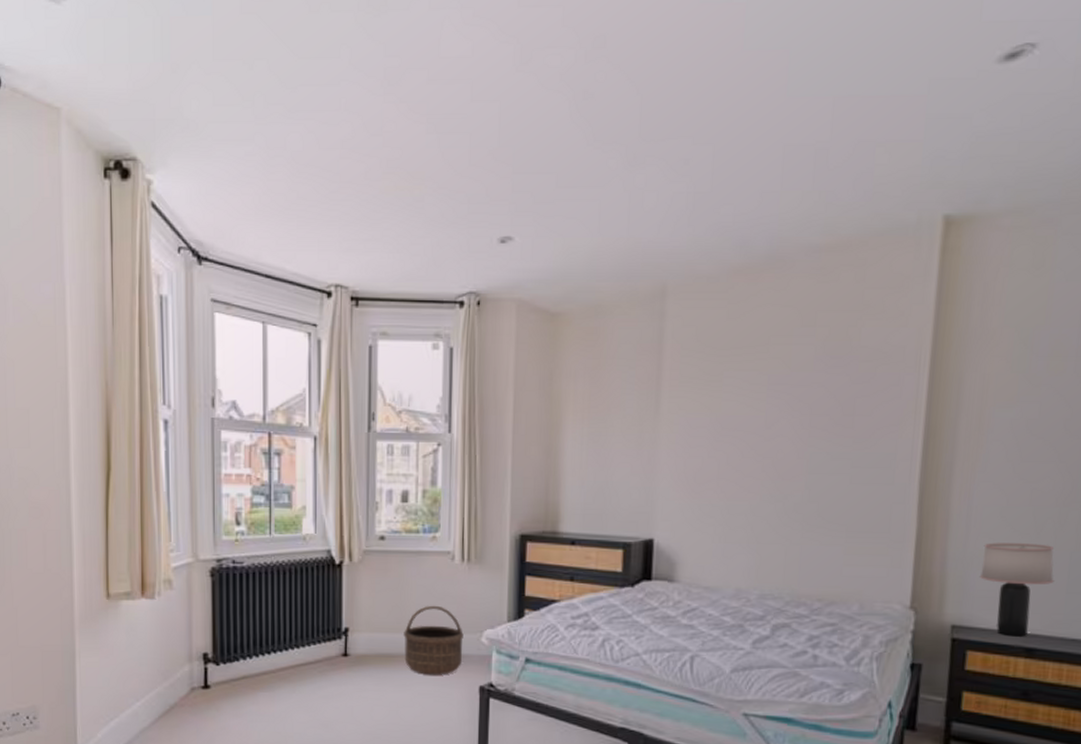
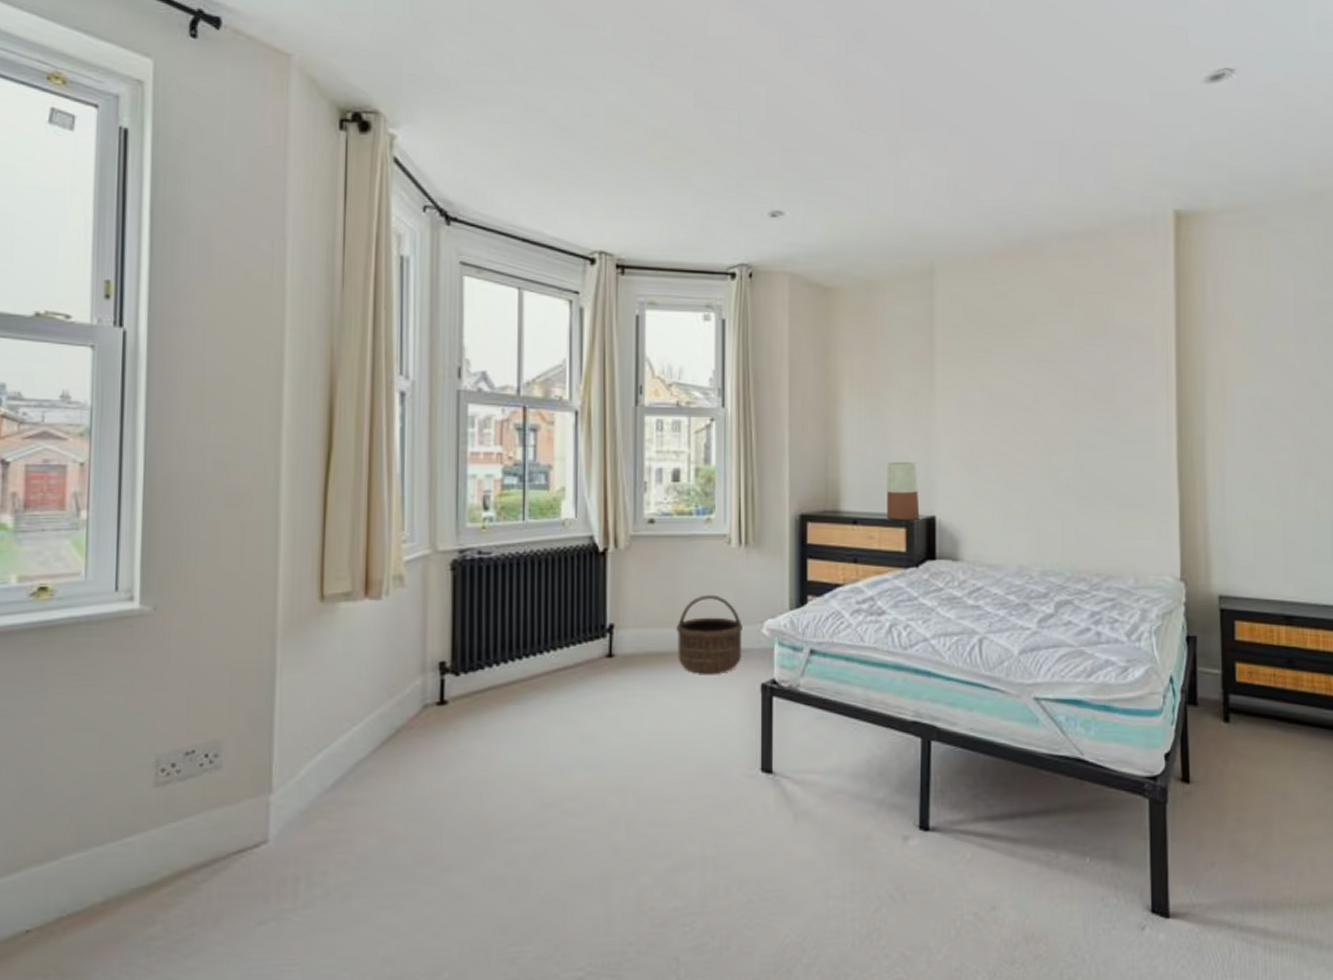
vase: none [604,485,638,544] -> present [886,461,920,522]
table lamp: present [979,543,1054,637] -> none [1238,513,1302,605]

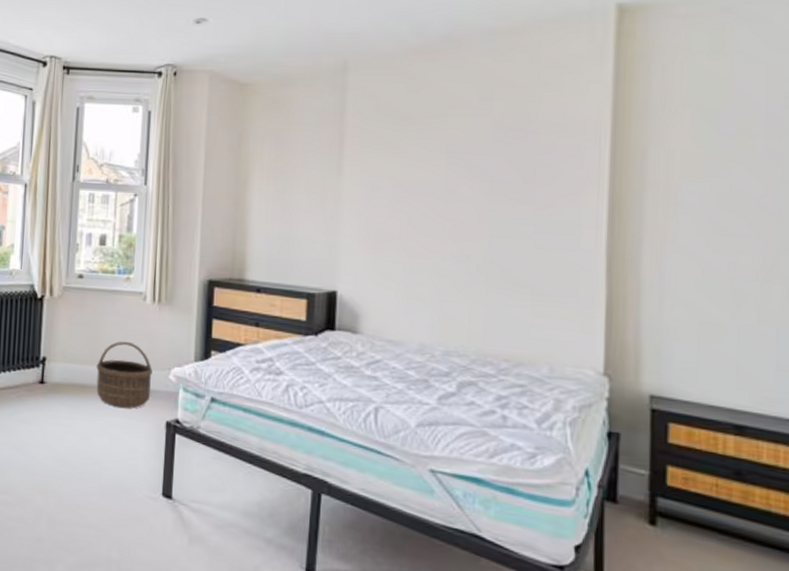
vase: present [886,461,920,522] -> none [289,239,322,294]

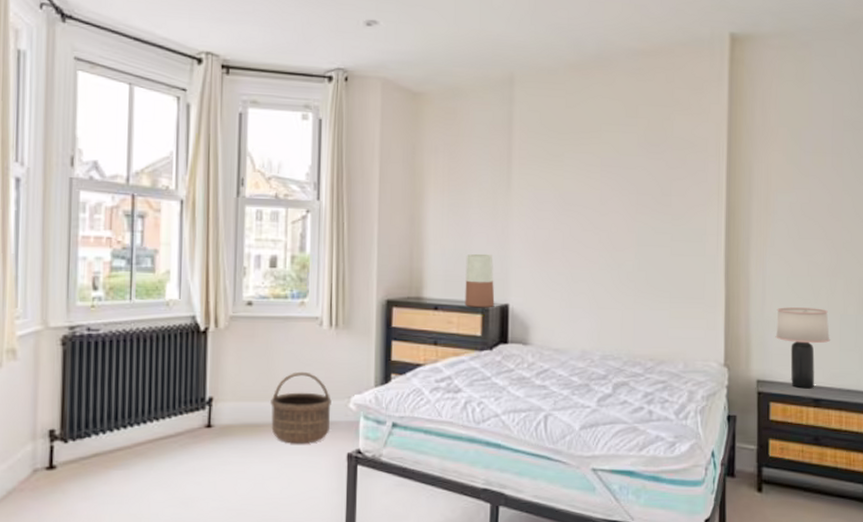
vase: none [289,239,322,294] -> present [465,253,495,309]
table lamp: none [677,313,761,413] -> present [775,307,830,389]

